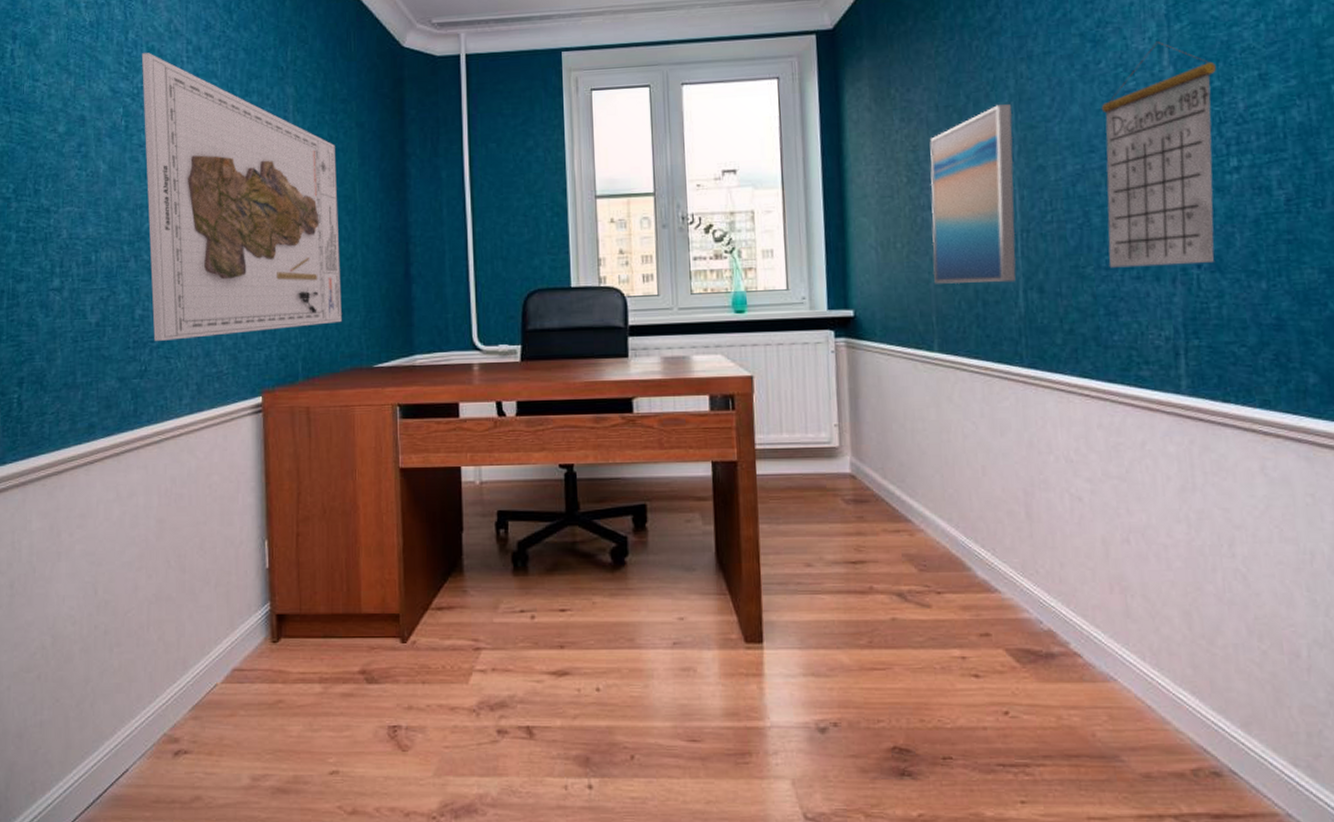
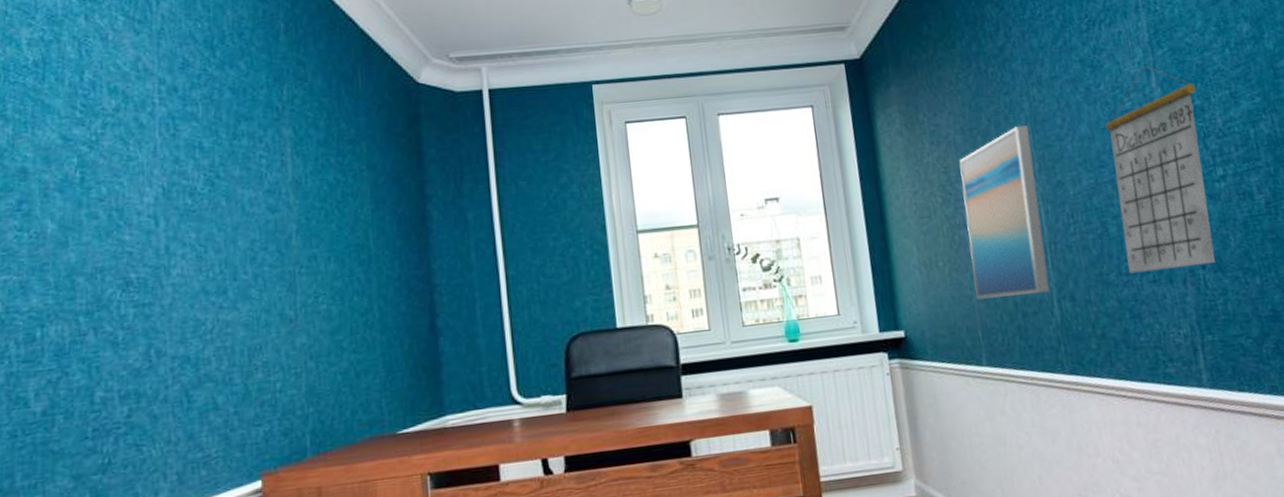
map: present [141,52,342,341] -> none [101,94,358,427]

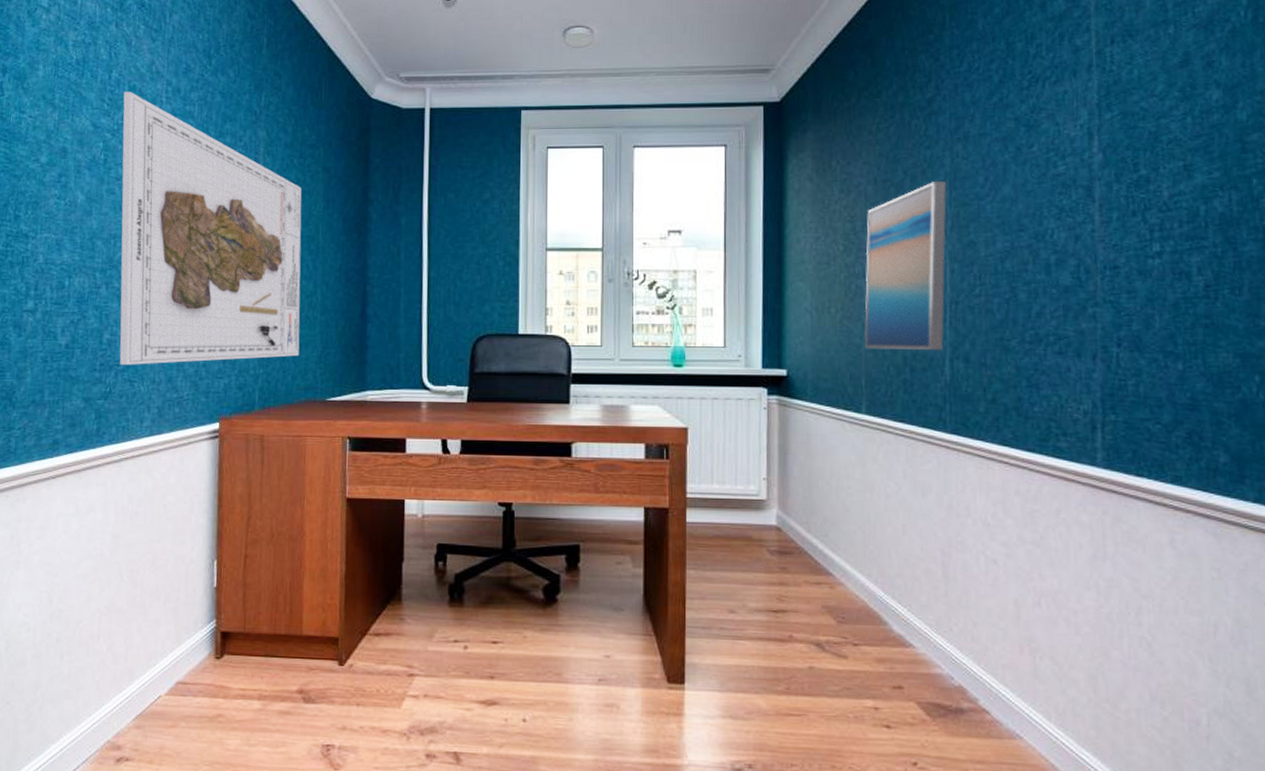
map: none [101,94,358,427] -> present [119,91,302,365]
calendar: present [1105,66,1215,274] -> none [1032,129,1144,343]

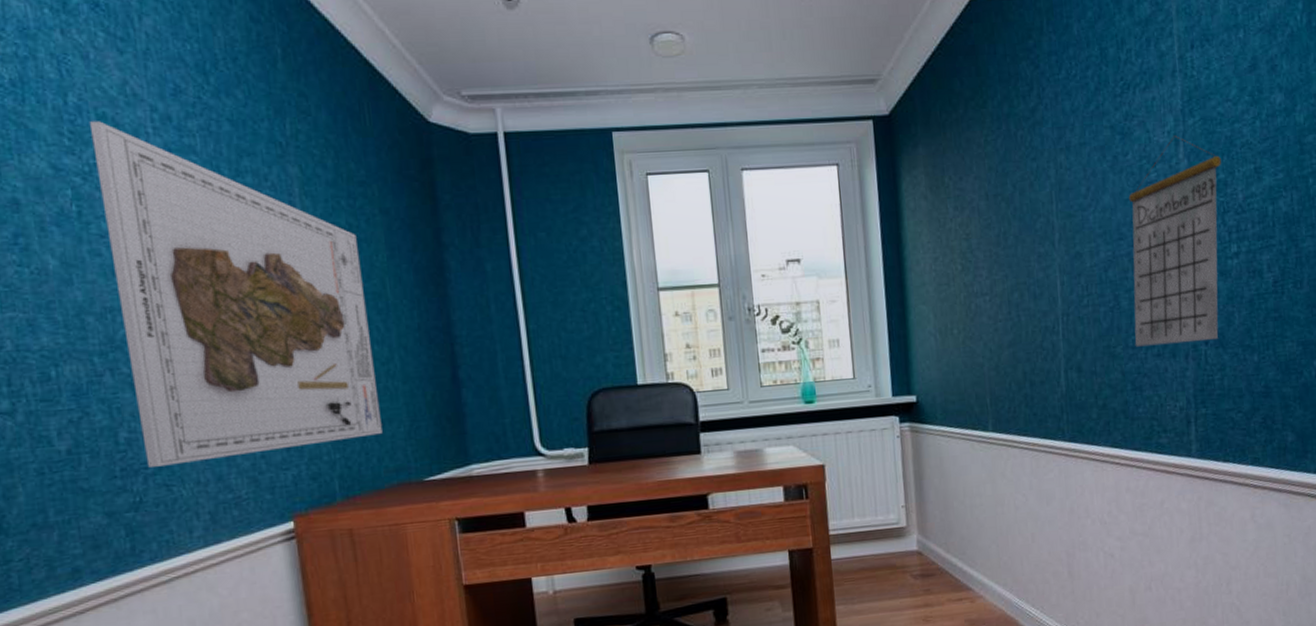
wall art: present [864,182,947,351] -> none [981,194,1058,368]
calendar: none [1032,129,1144,343] -> present [1128,135,1222,347]

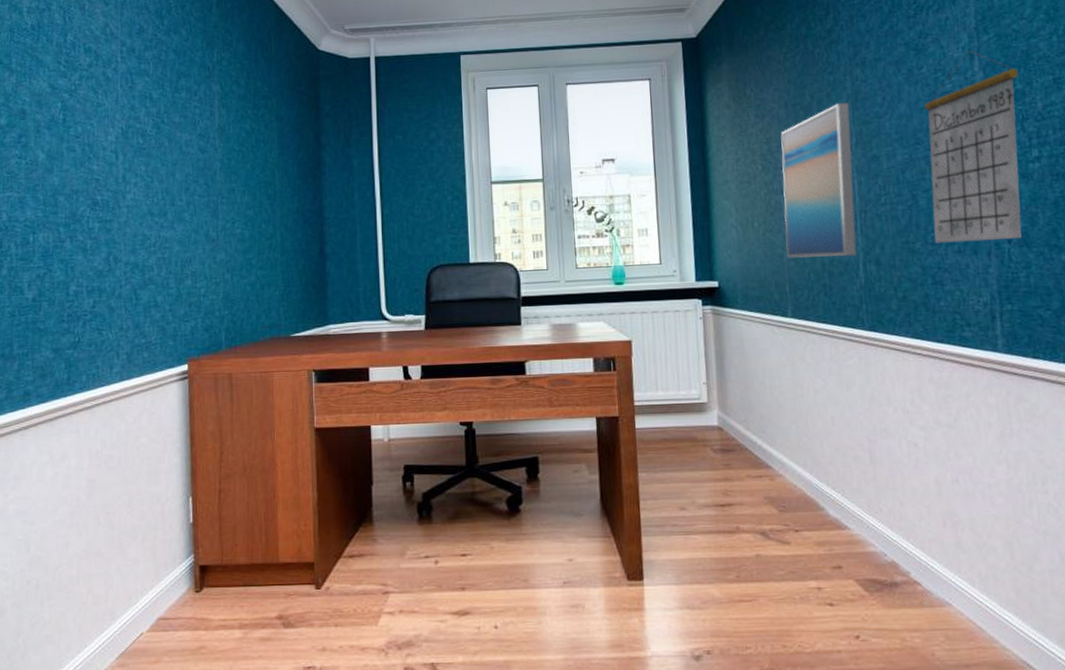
map: present [89,121,382,467] -> none [79,53,262,315]
wall art: none [981,194,1058,368] -> present [780,103,857,259]

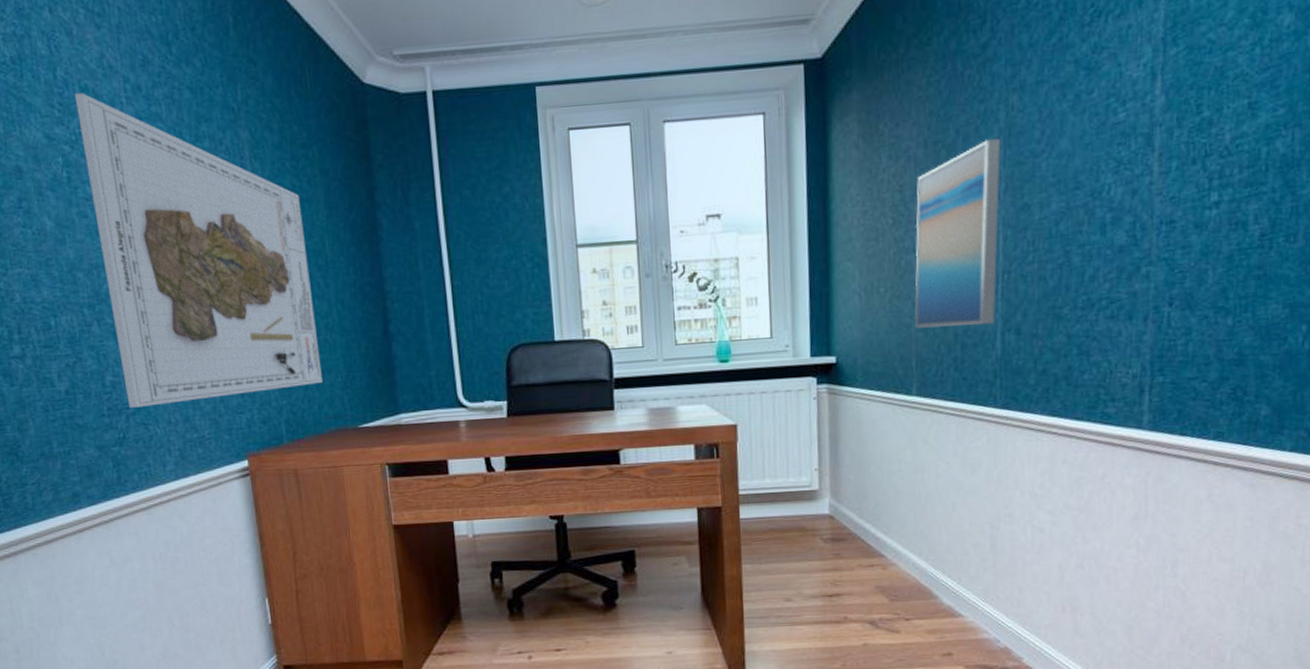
map: none [79,53,262,315] -> present [74,93,323,408]
calendar: present [924,50,1022,243] -> none [1085,68,1208,308]

